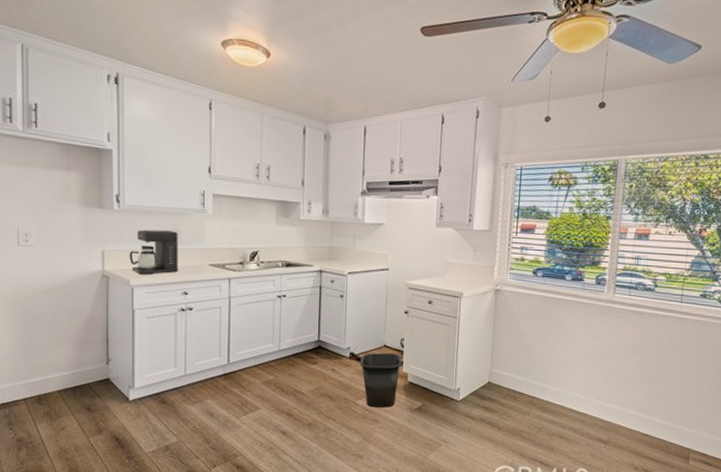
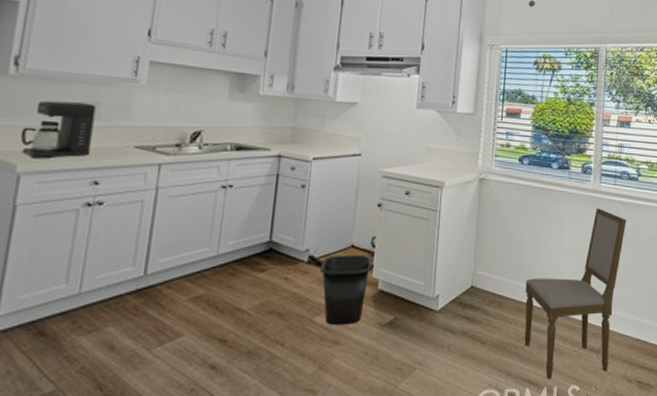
dining chair: none [536,317,640,461] -> present [524,208,627,379]

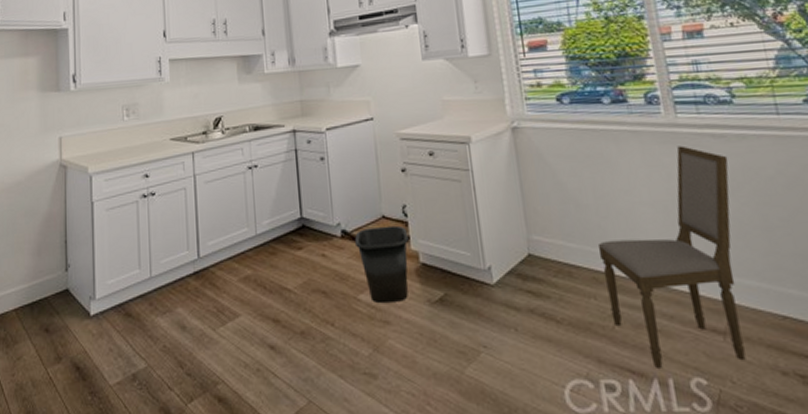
coffee maker: present [20,100,97,159] -> none [86,105,139,160]

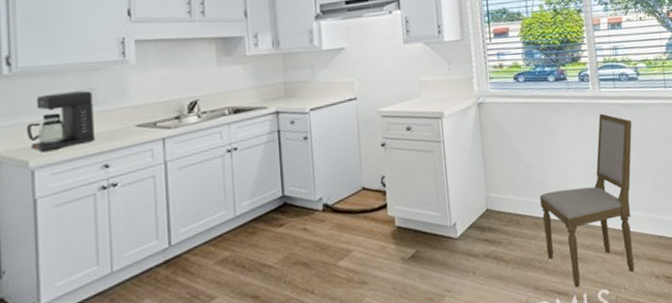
coffee maker: none [86,105,139,160] -> present [26,91,96,152]
waste bin: present [354,225,409,302] -> none [335,195,386,267]

